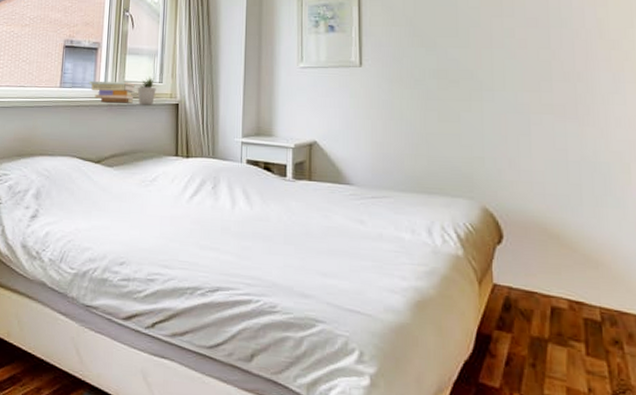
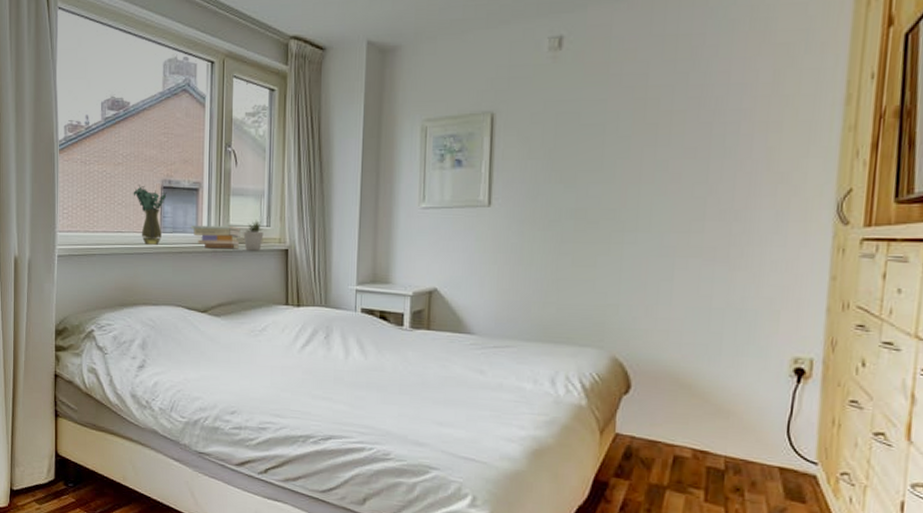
vase: none [37,44,69,100] -> present [133,185,167,246]

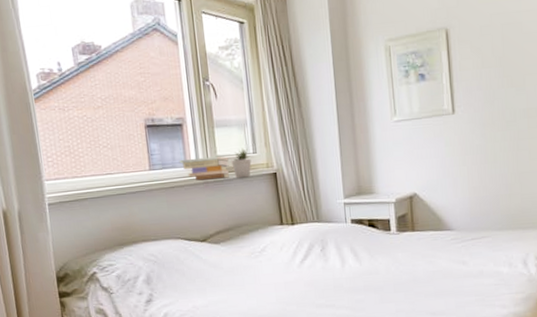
vase: present [133,185,167,246] -> none [117,126,152,185]

